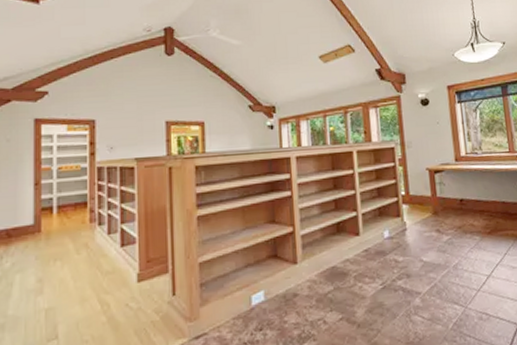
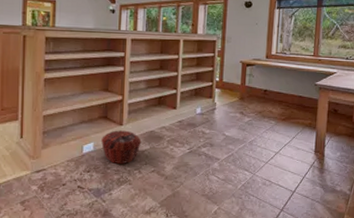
woven basket: none [273,269,323,315] -> present [101,130,142,165]

